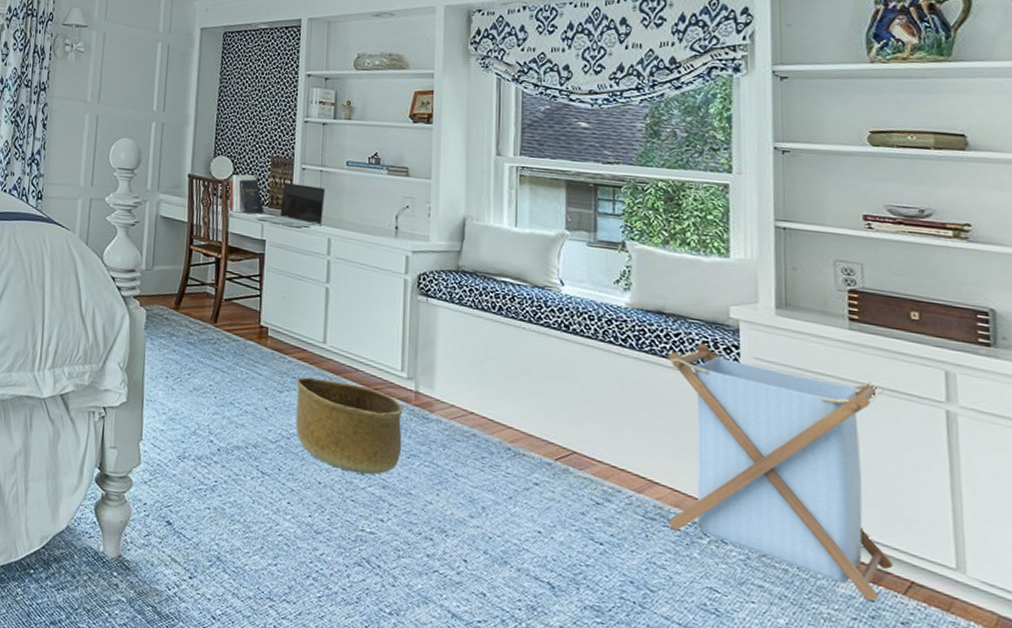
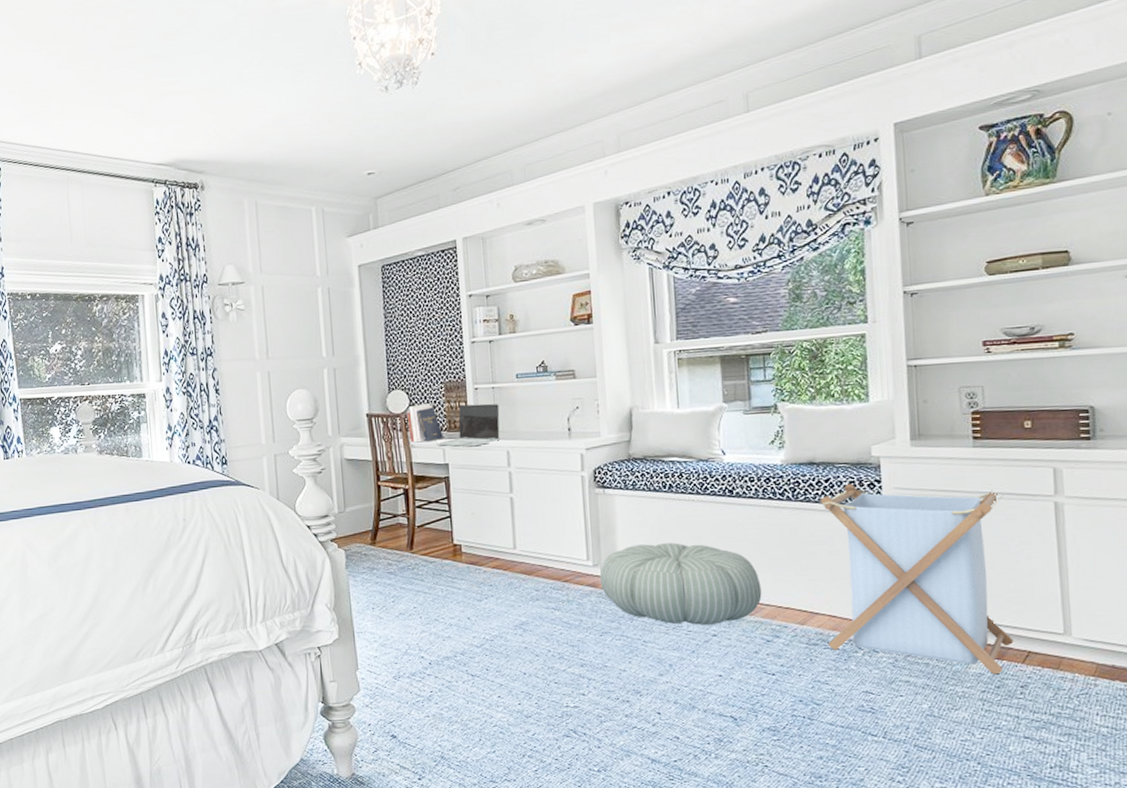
basket: present [295,377,403,475] -> none [493,580,595,659]
pouf: none [413,364,594,472] -> present [599,543,762,625]

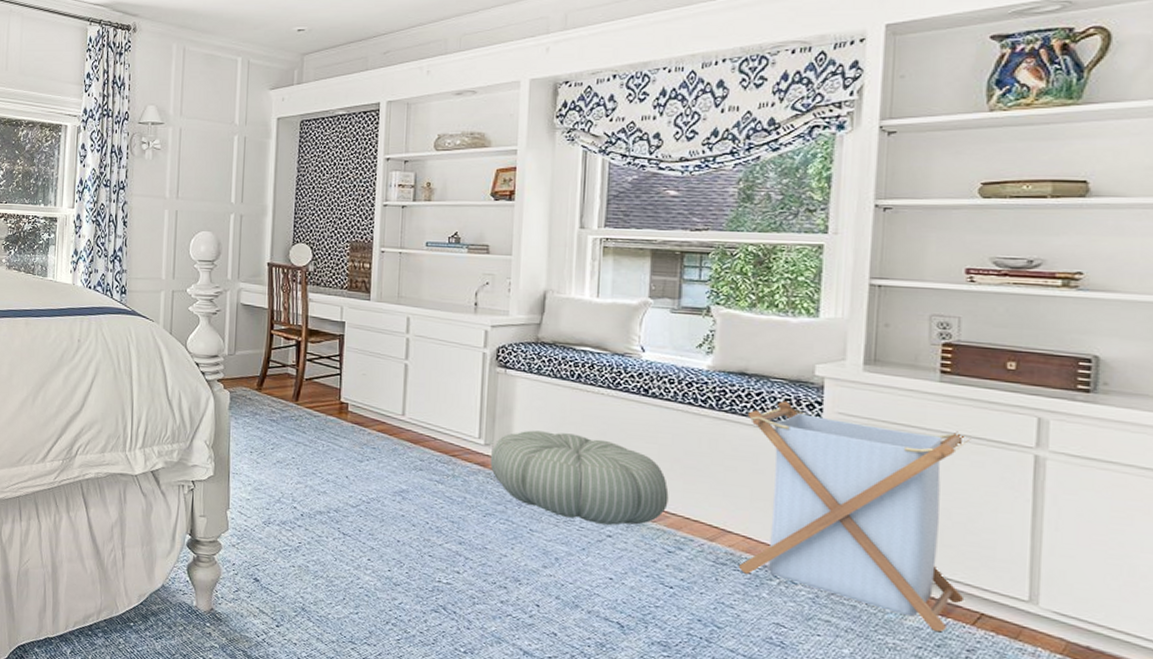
books: present [406,403,443,443] -> none [308,260,343,298]
laptop: present [437,403,500,447] -> none [335,266,405,309]

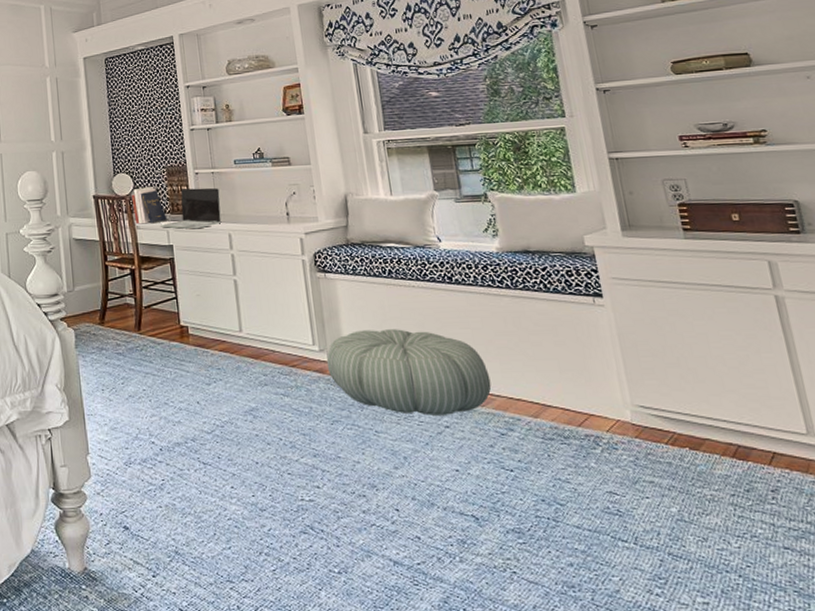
books: none [308,260,343,298] -> present [131,187,167,224]
laptop: none [335,266,405,309] -> present [161,188,222,229]
laundry basket: present [738,400,971,632] -> none [539,272,757,477]

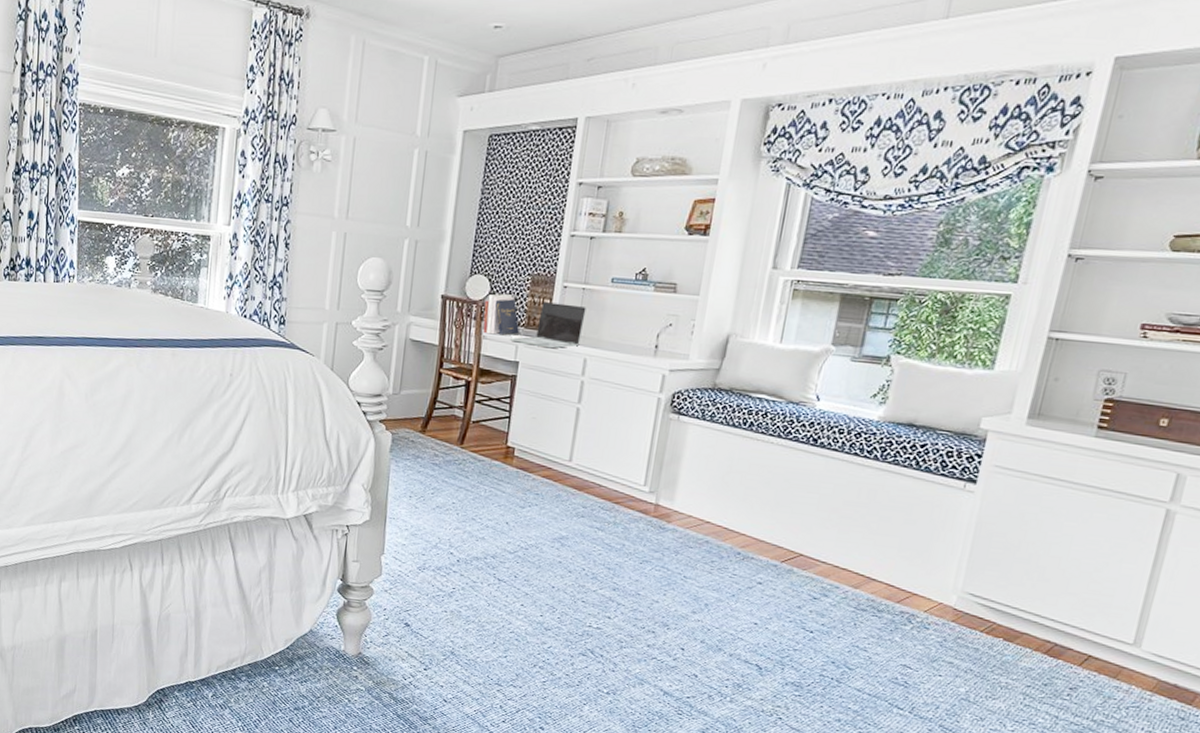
pouf: present [326,329,492,416] -> none [652,478,823,573]

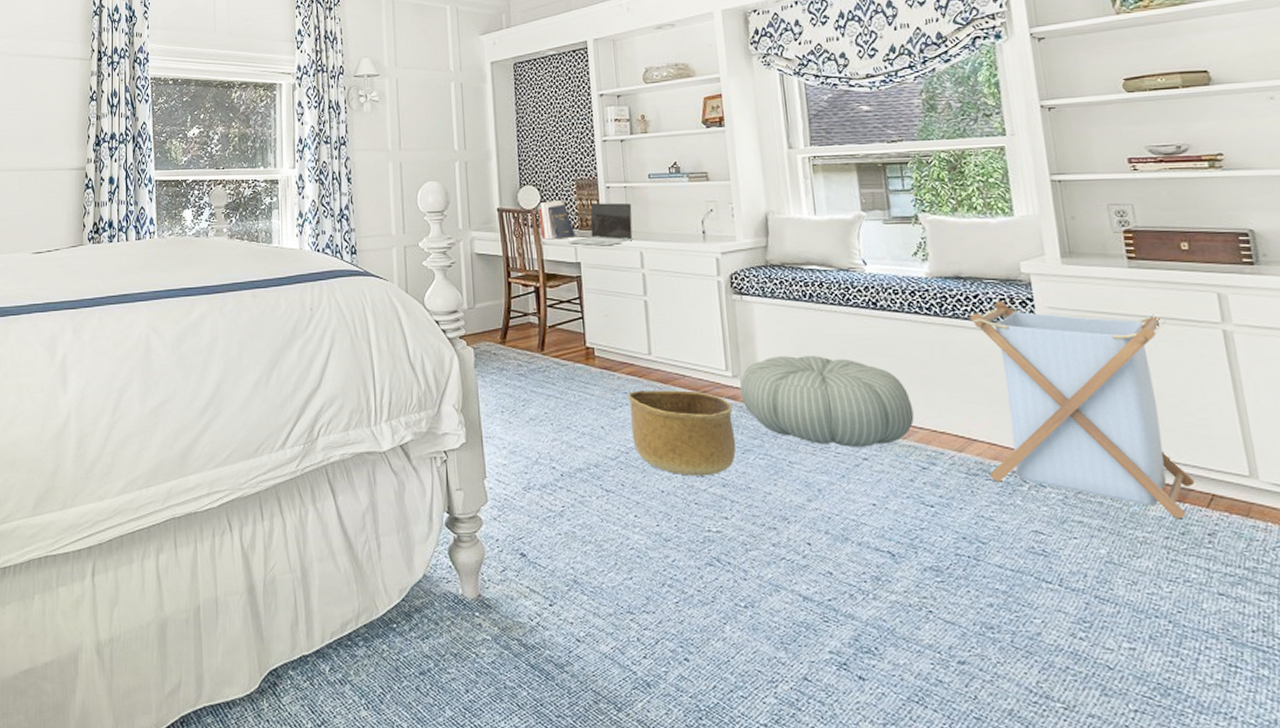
basket: none [534,493,642,579] -> present [628,390,736,476]
pouf: none [652,478,823,573] -> present [739,356,914,447]
laundry basket: none [876,453,1113,673] -> present [969,300,1196,519]

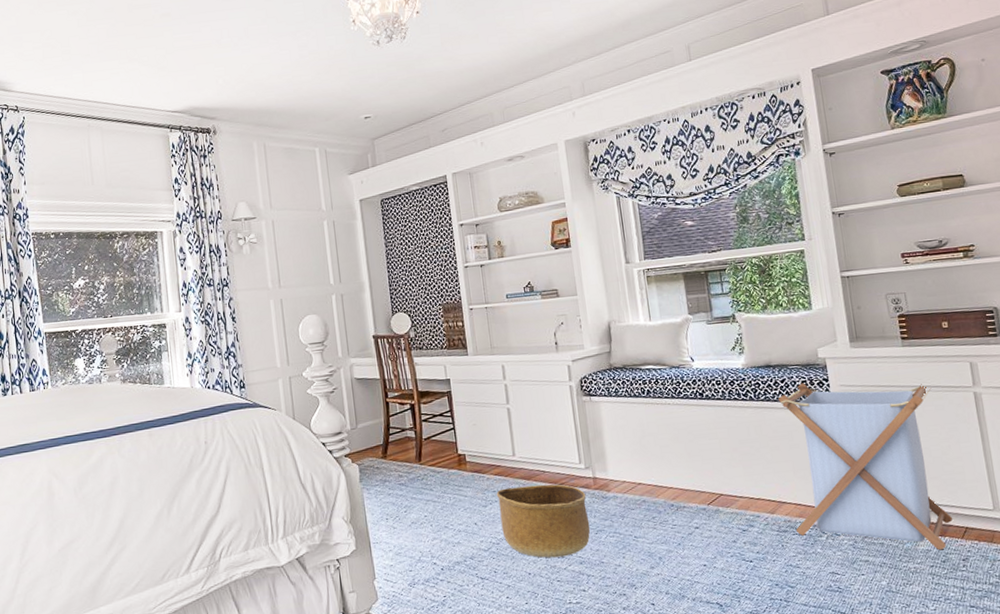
books: present [538,200,575,240] -> none [409,324,444,361]
laptop: present [568,202,633,246] -> none [438,322,495,363]
pouf: present [739,356,914,447] -> none [591,443,736,519]

